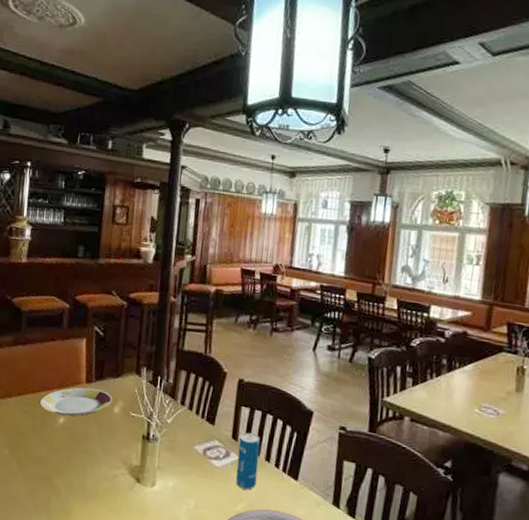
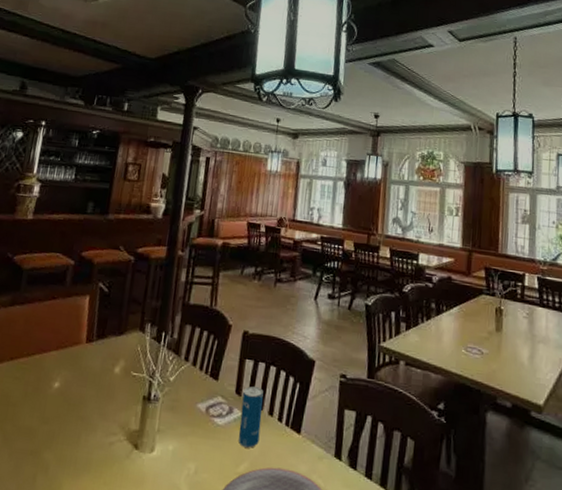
plate: present [40,387,113,416] -> none [34,347,114,380]

